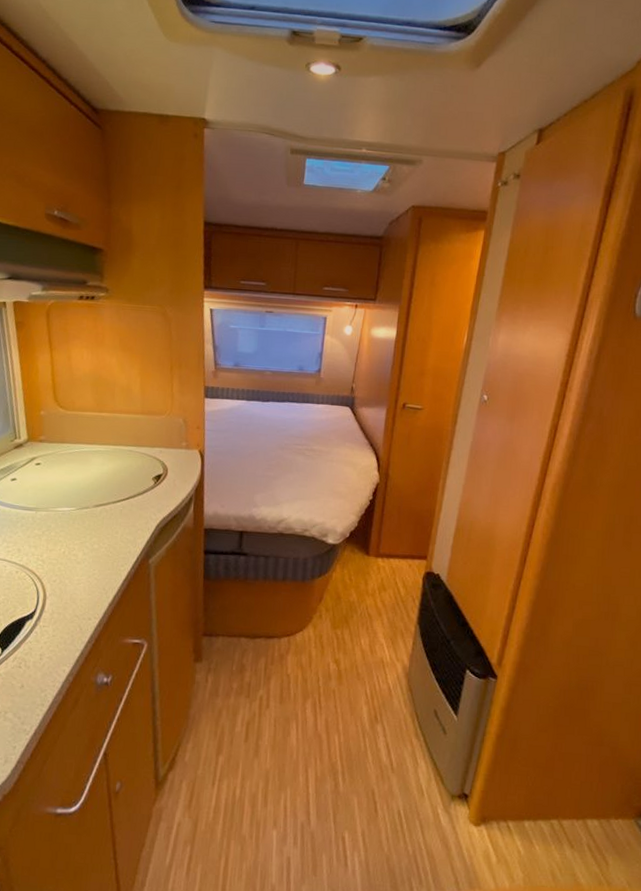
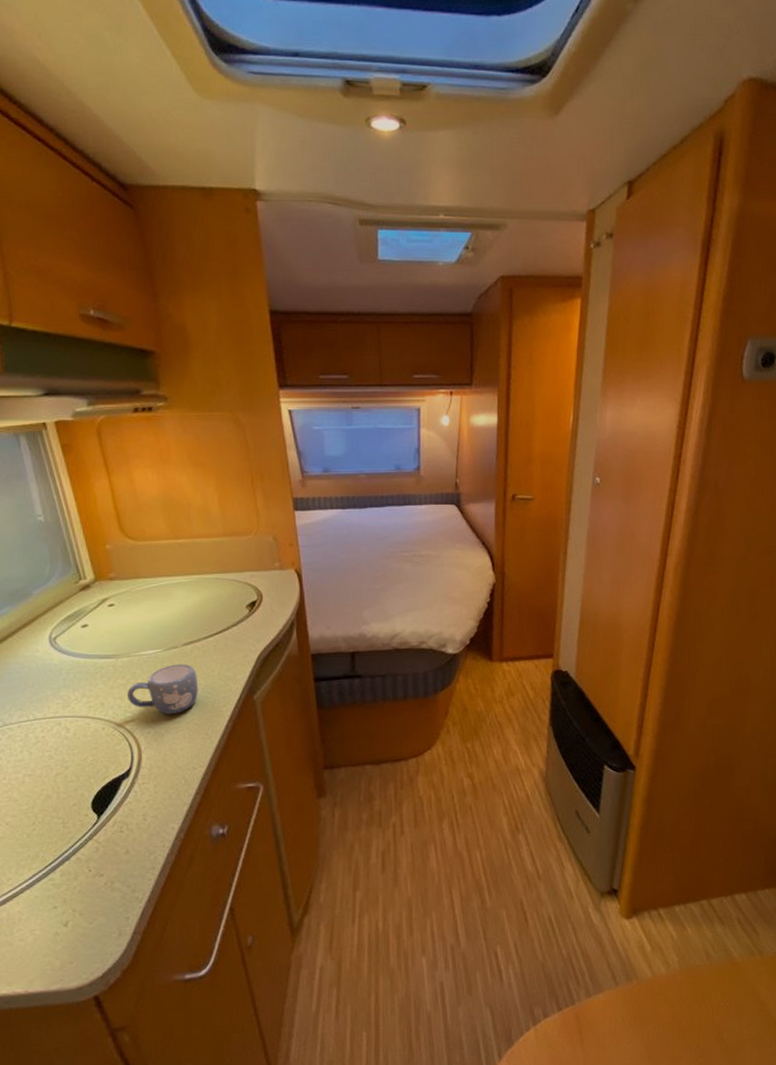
mug: none [41,522,103,567] -> present [127,664,198,714]

